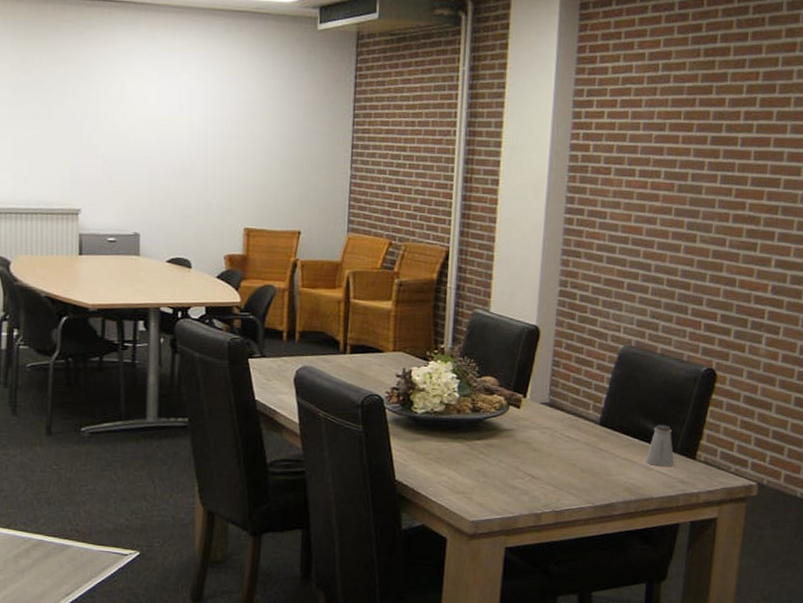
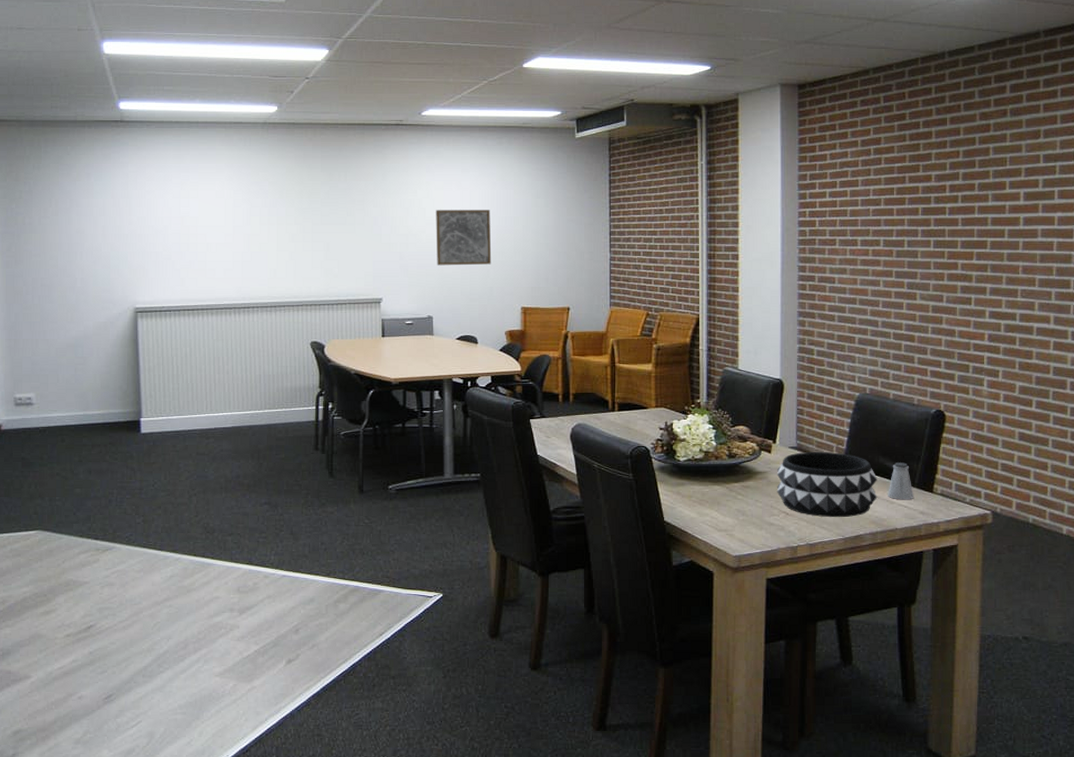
wall art: none [147,107,213,176] -> present [436,210,492,266]
decorative bowl: none [523,408,636,484] -> present [776,451,878,518]

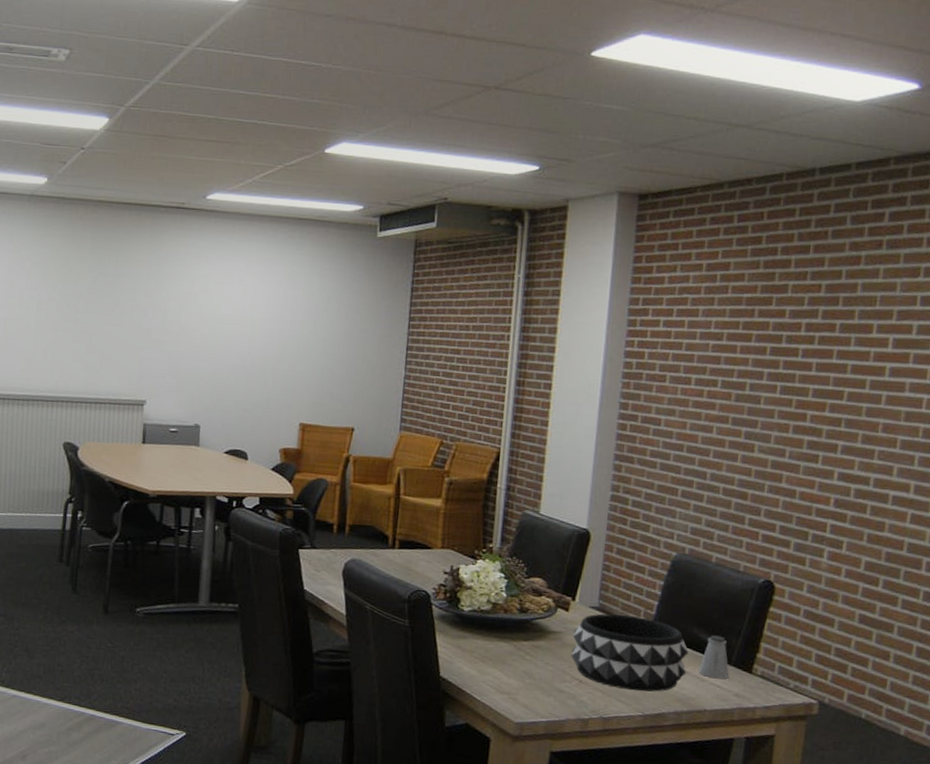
wall art: present [436,210,492,266] -> none [209,306,275,373]

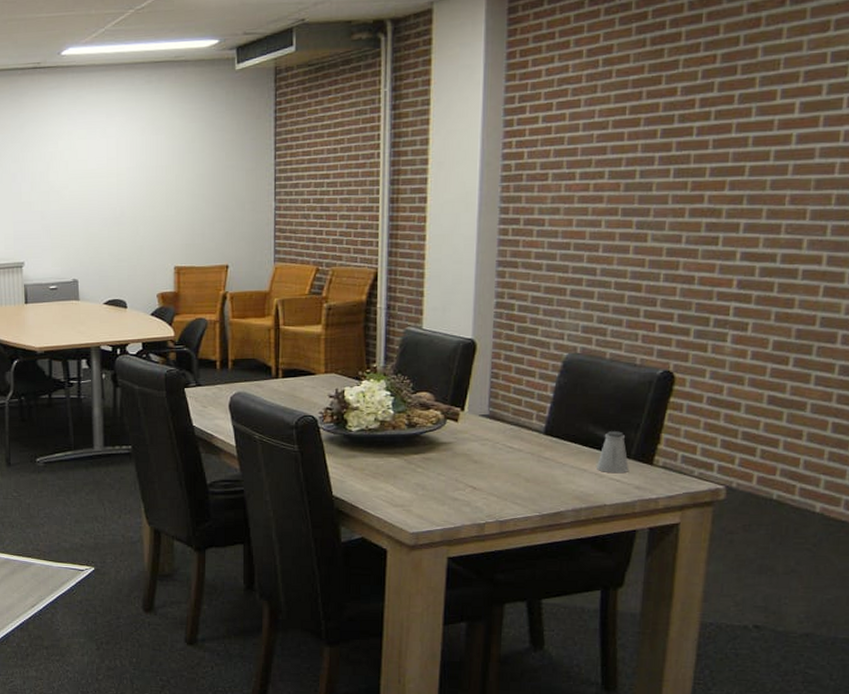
decorative bowl: present [570,613,689,692] -> none [463,419,585,493]

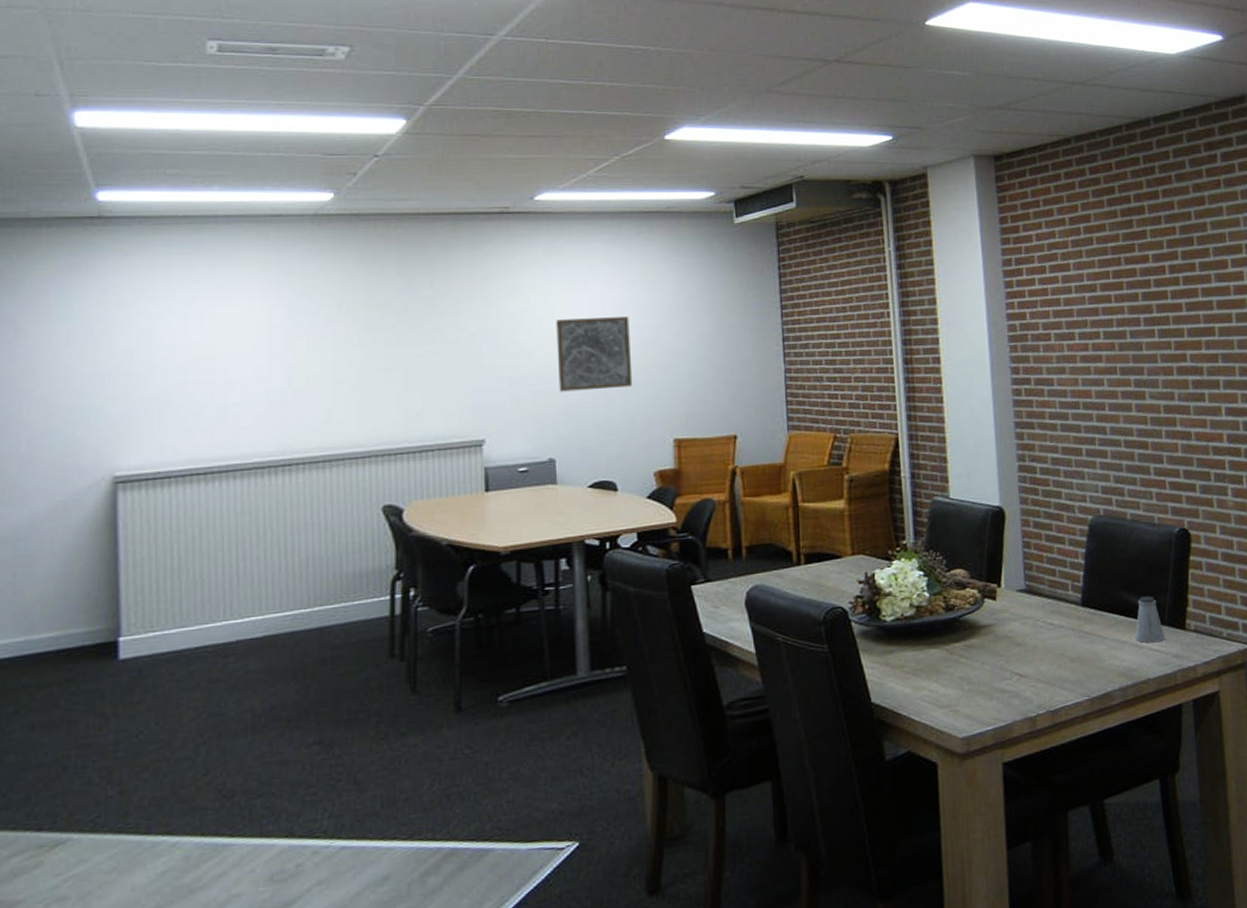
wall art: none [79,159,141,224] -> present [556,317,633,392]

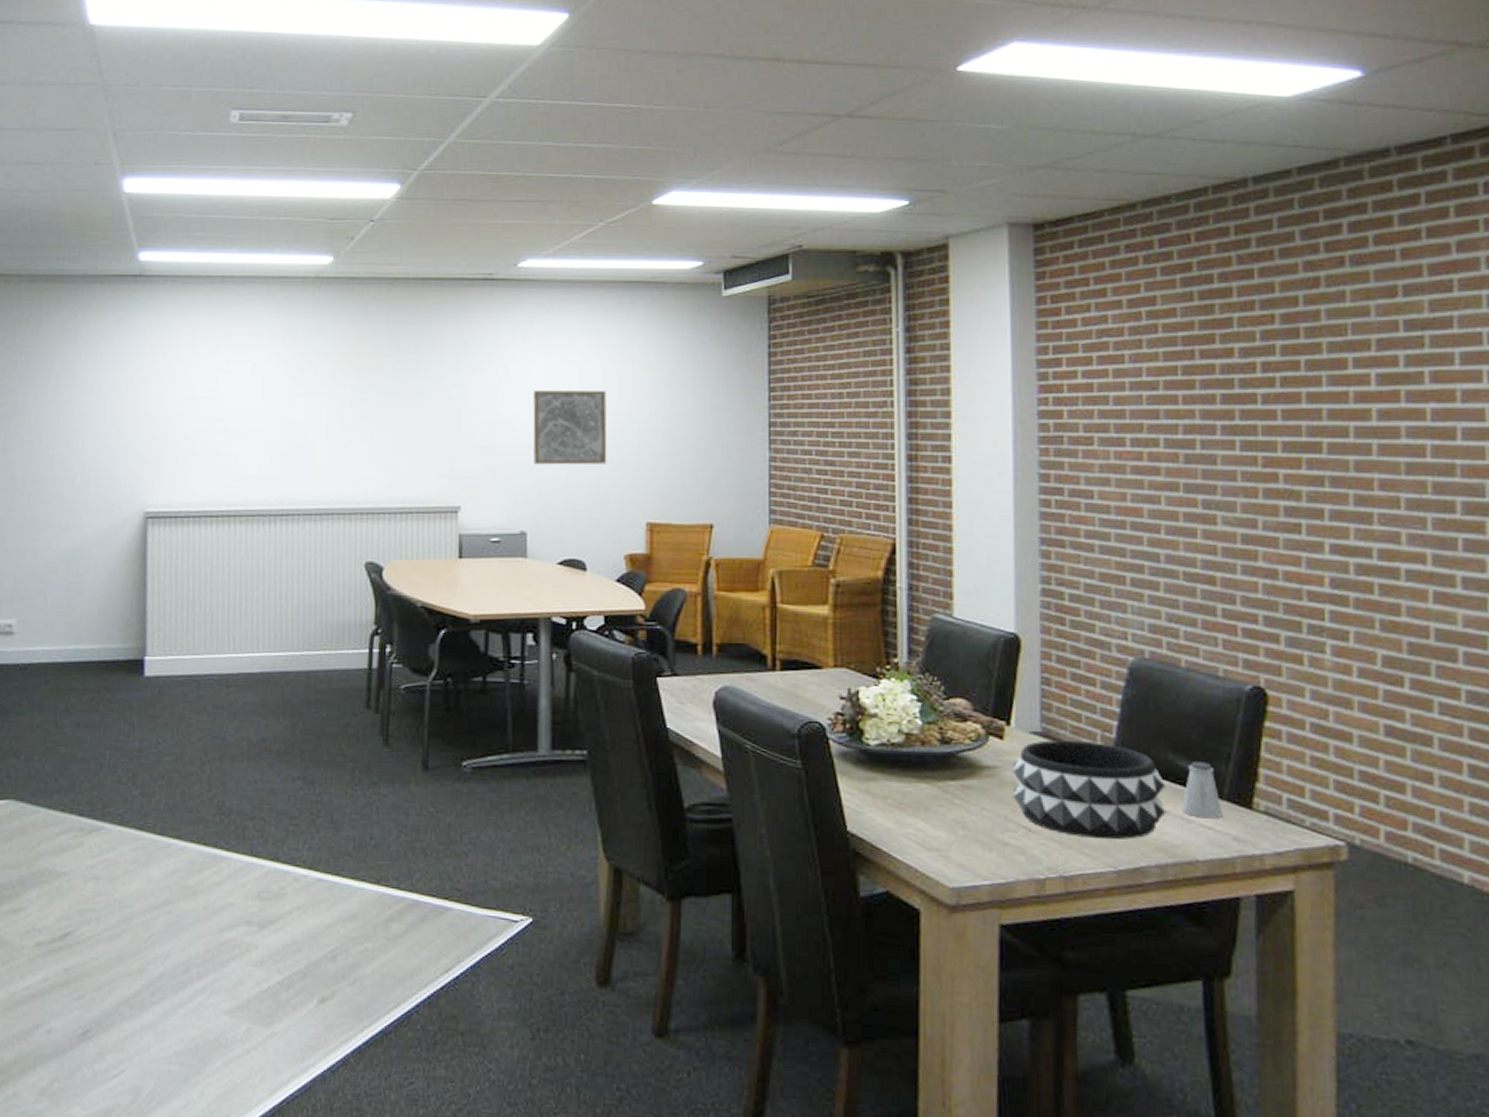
decorative bowl: none [1005,591,1124,675] -> present [1012,739,1167,840]

